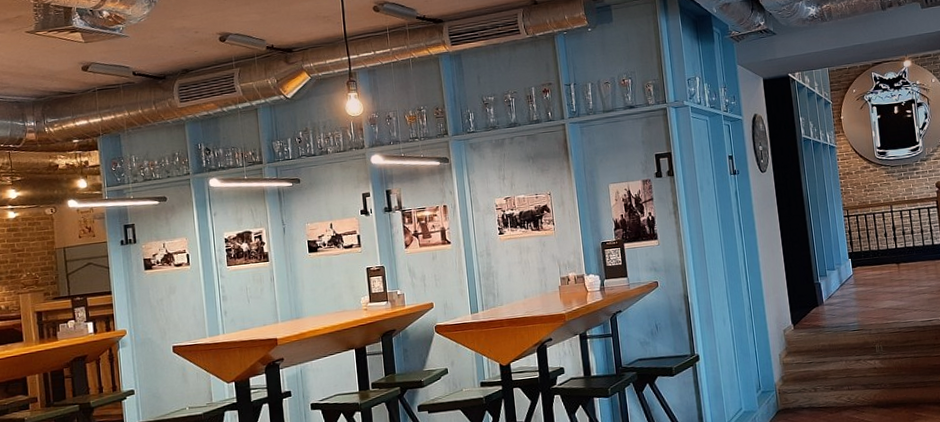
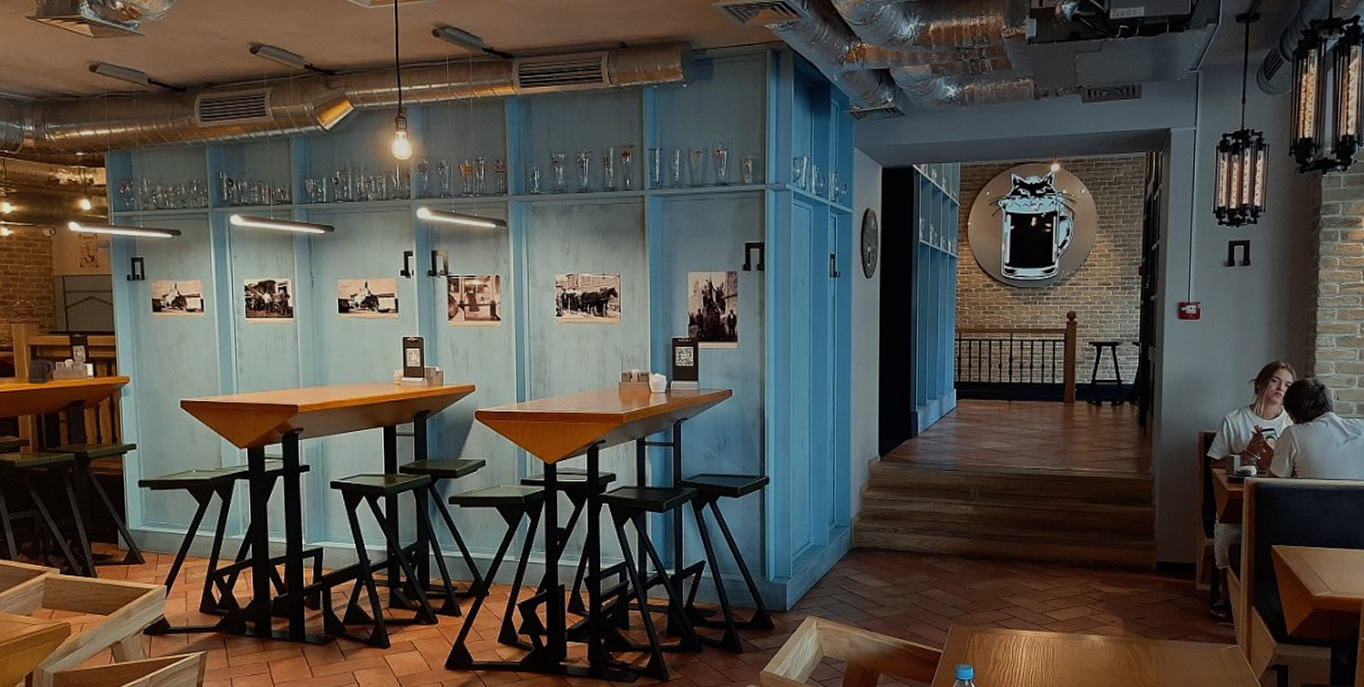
beer mug: none [34,323,59,346] -> present [27,359,55,384]

